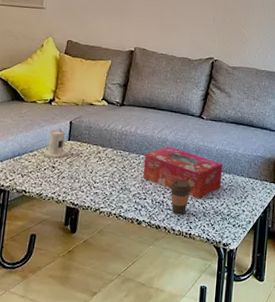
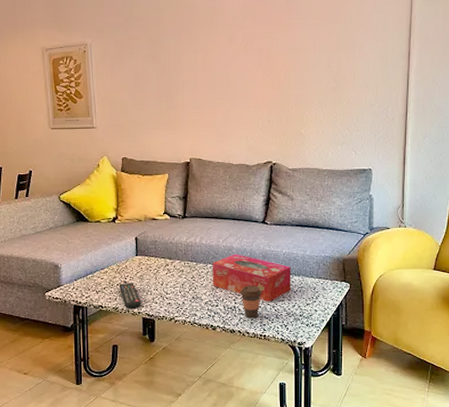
candle: present [44,127,67,159] -> none [115,244,136,275]
remote control: none [46,168,68,197] -> present [119,282,142,310]

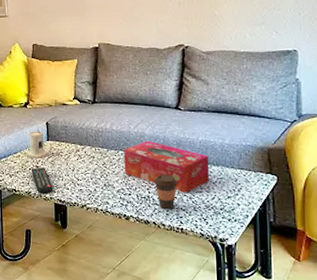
candle: none [115,244,136,275] -> present [27,129,48,159]

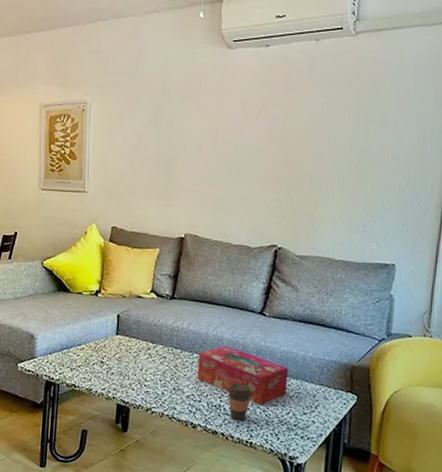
candle: present [27,129,48,159] -> none [92,321,116,354]
remote control: present [31,167,53,195] -> none [94,363,117,394]

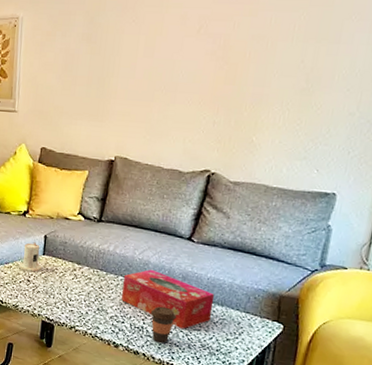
candle: none [92,321,116,354] -> present [19,241,42,273]

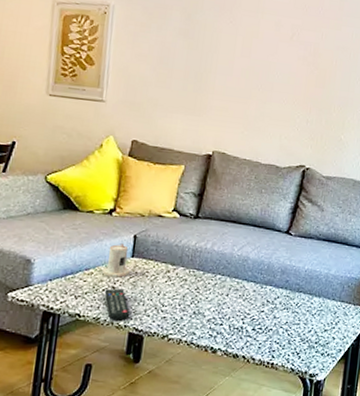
remote control: none [21,281,43,311] -> present [104,288,130,322]
tissue box: present [121,269,215,329] -> none [220,265,312,324]
coffee cup: present [151,306,176,344] -> none [250,303,276,343]

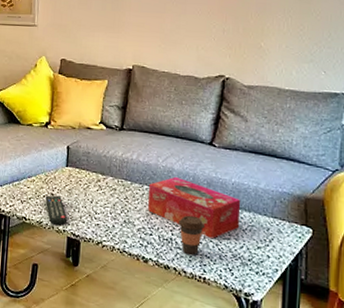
candle: present [102,242,130,279] -> none [42,152,66,186]
tissue box: none [220,265,312,324] -> present [148,176,241,238]
coffee cup: none [250,303,276,343] -> present [179,215,204,256]

